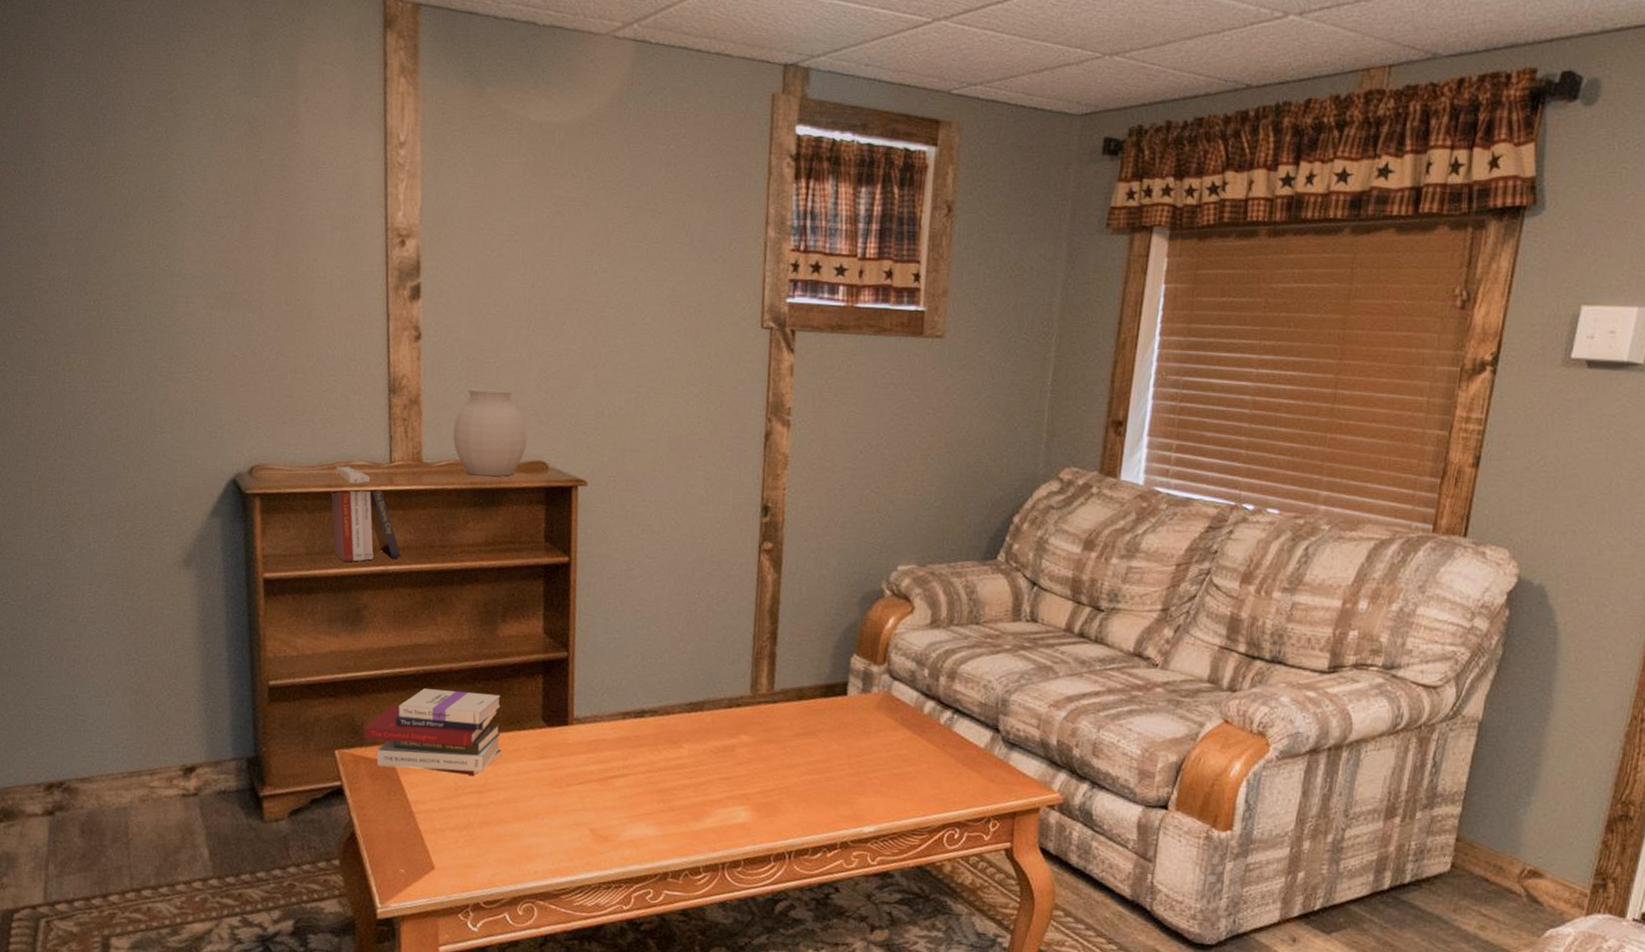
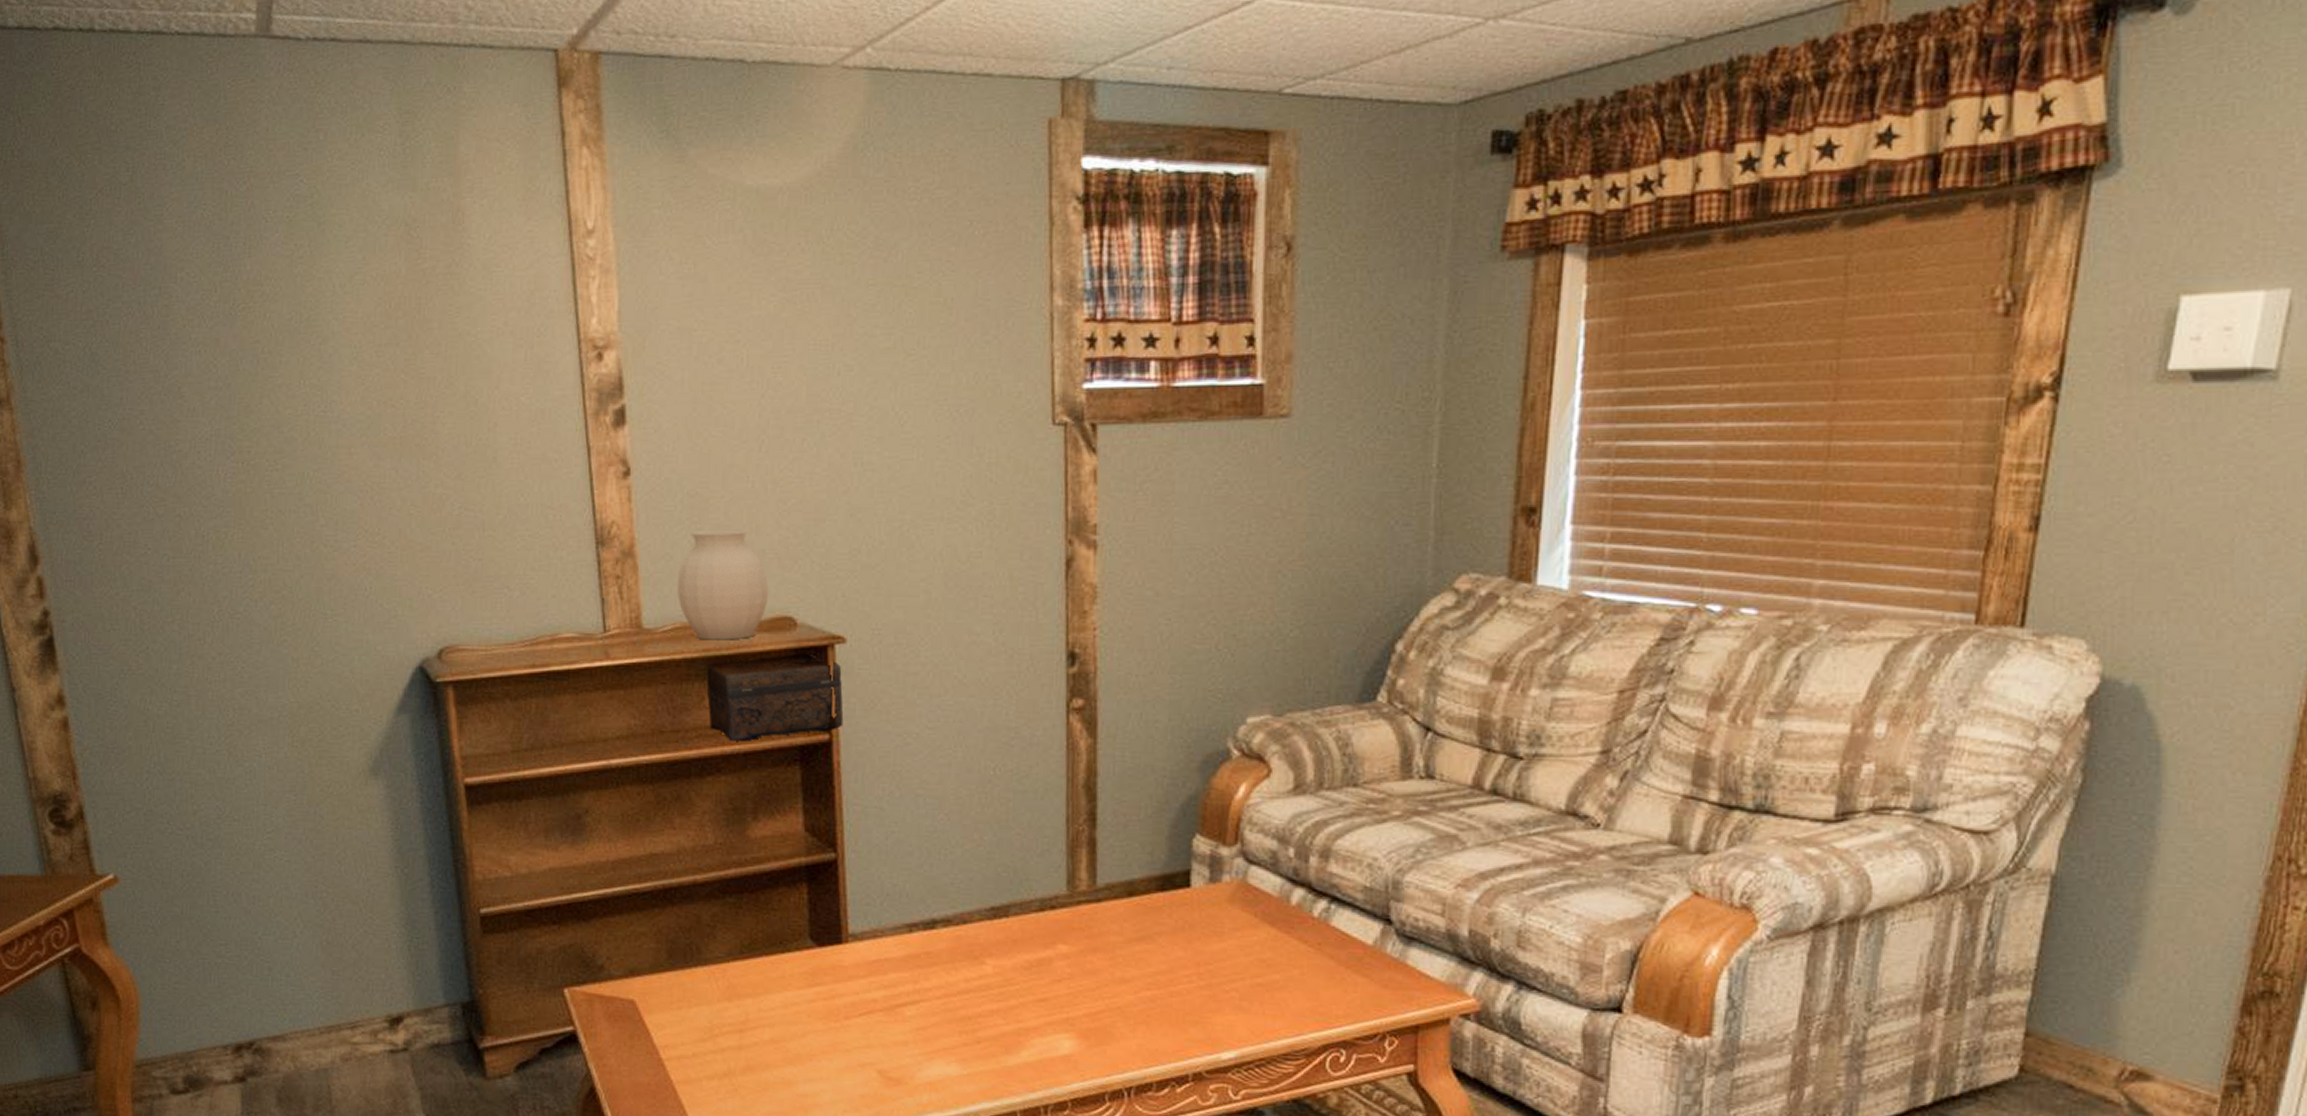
books: present [331,466,402,563] -> none [536,640,626,759]
books: present [363,688,503,776] -> none [596,907,764,1011]
decorative box: none [471,491,582,558] -> present [706,653,844,741]

